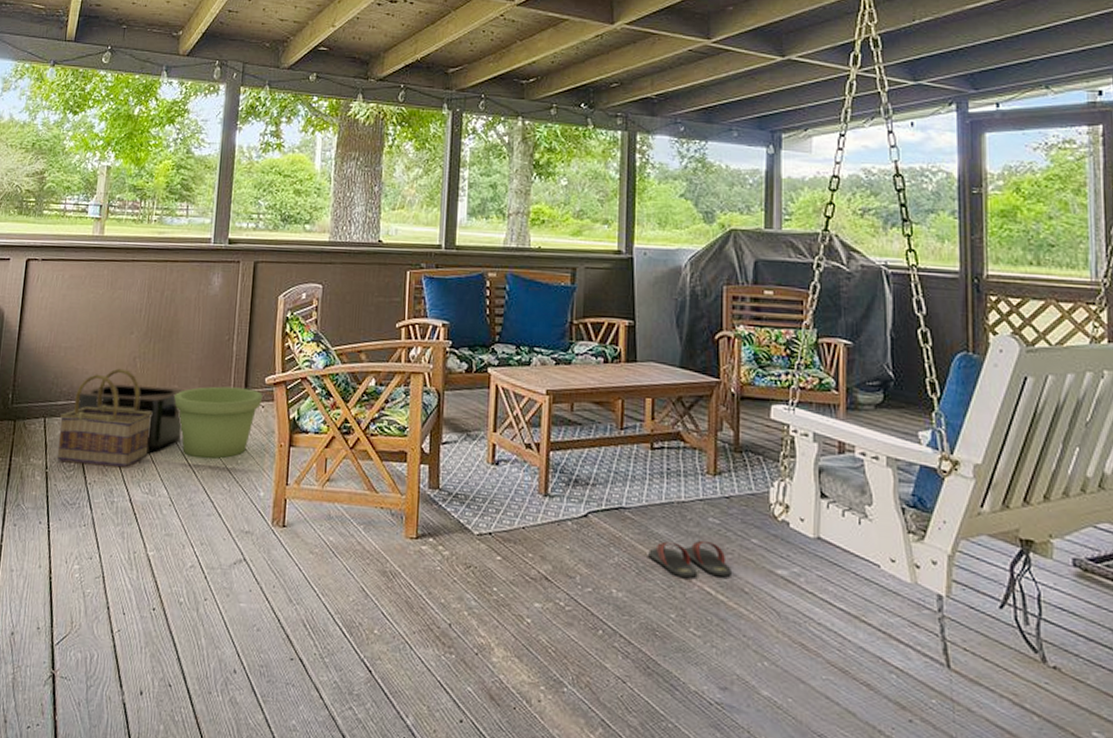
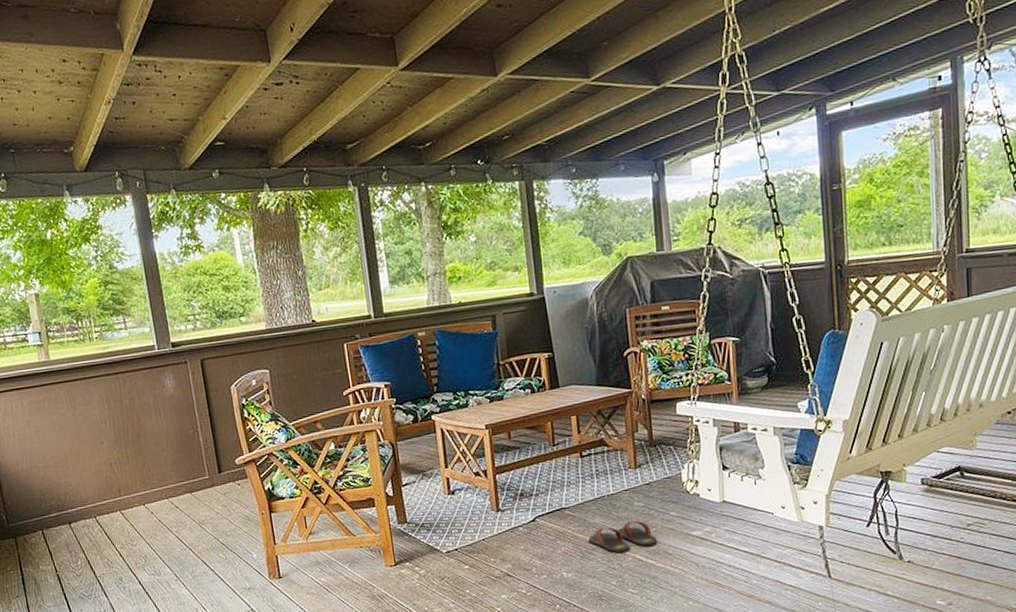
basket: present [57,368,153,468] -> none [55,475,146,564]
cooler: present [77,383,185,454] -> none [68,483,173,543]
pot: present [174,386,263,459] -> none [156,471,237,538]

